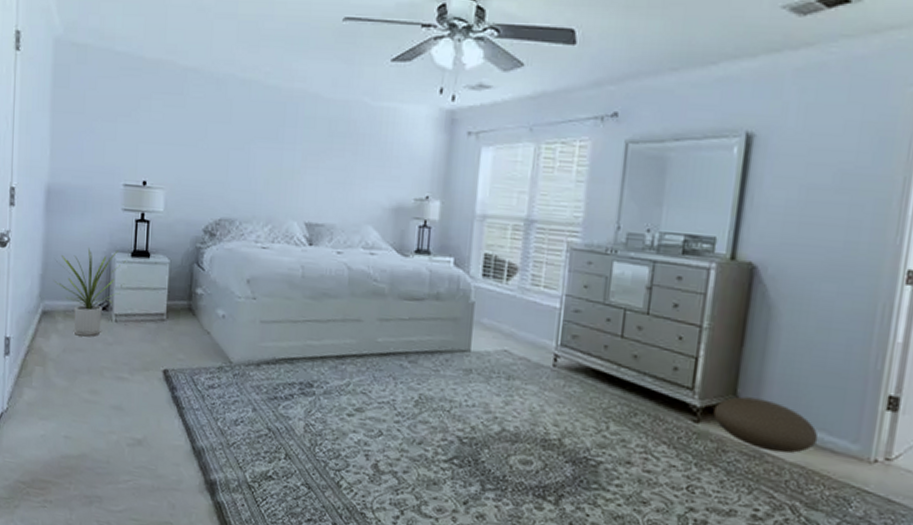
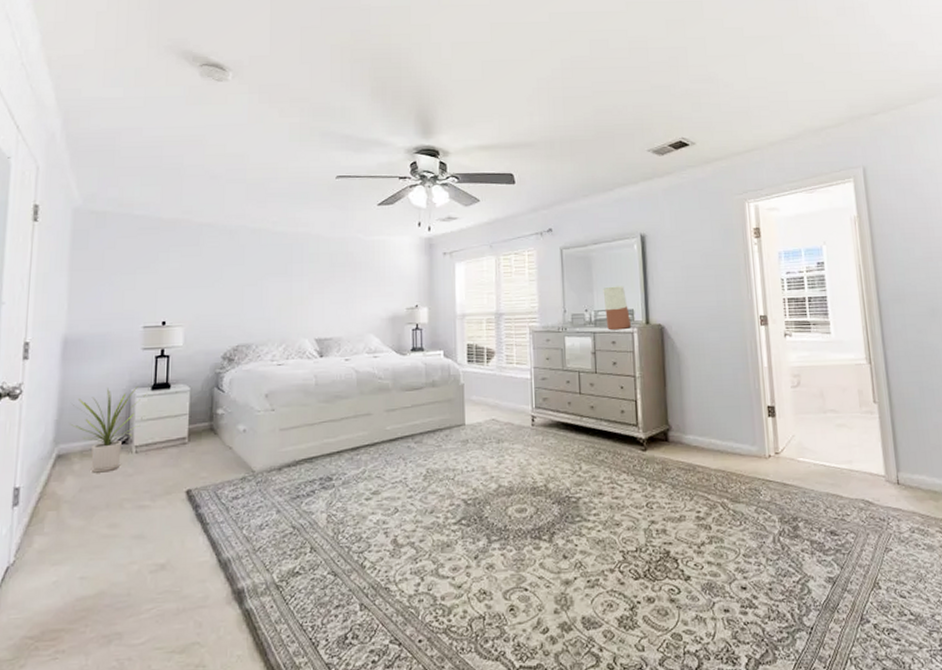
vase: none [674,202,710,264] -> present [603,286,631,331]
pouf: present [713,396,819,454] -> none [655,424,729,463]

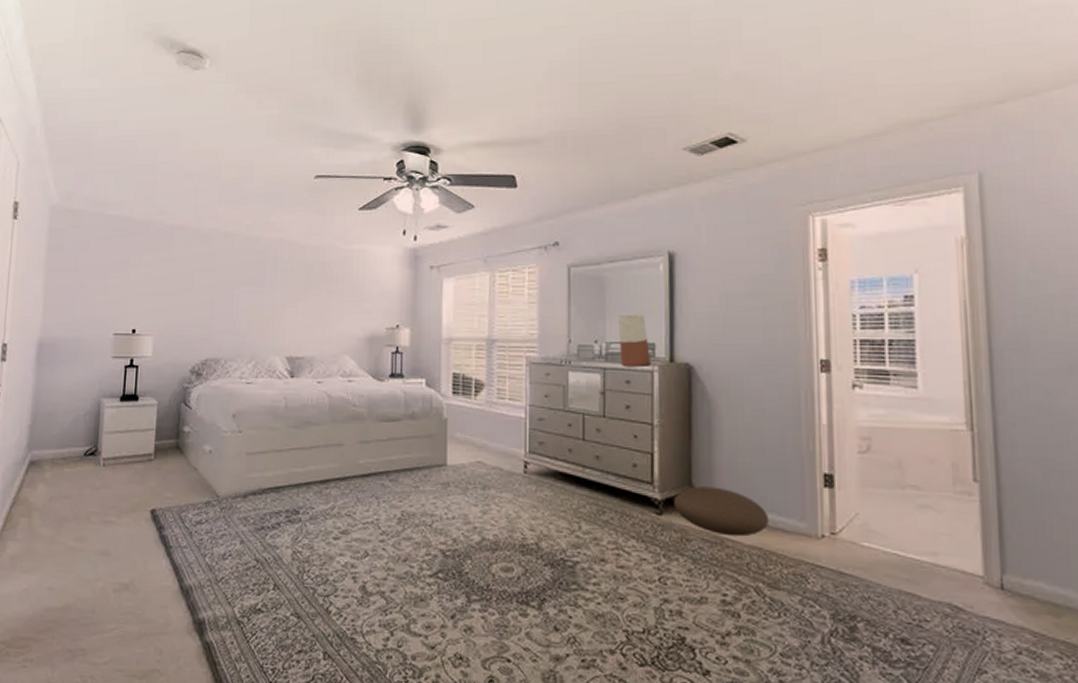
house plant: present [69,387,148,473] -> none [42,396,116,483]
pouf: none [655,424,729,463] -> present [674,486,770,537]

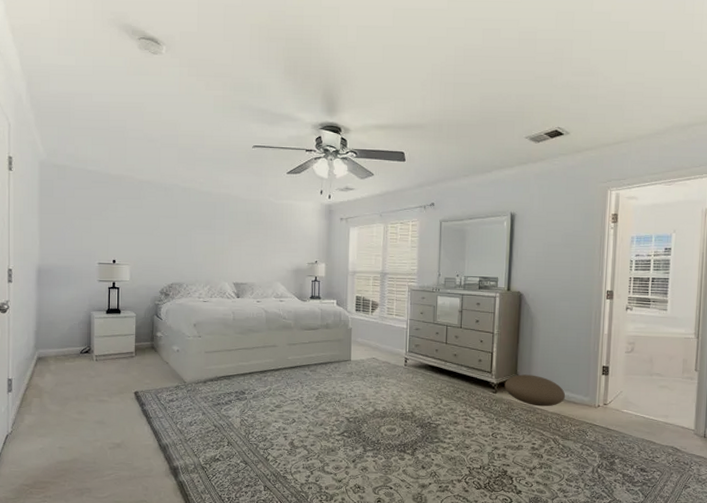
vase: present [618,314,650,368] -> none [473,256,494,294]

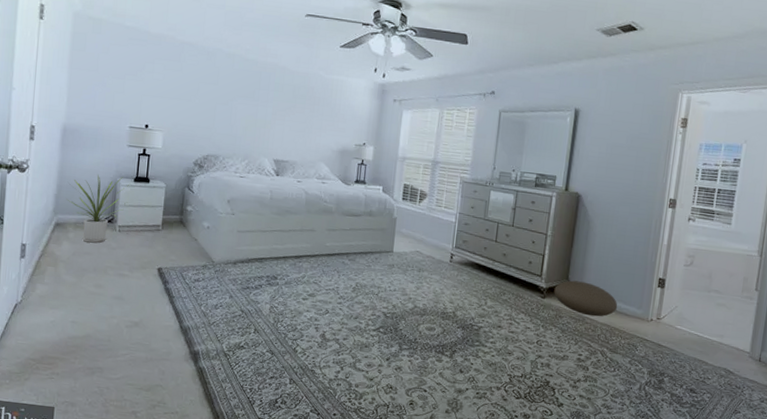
house plant: none [45,309,103,373] -> present [66,174,131,243]

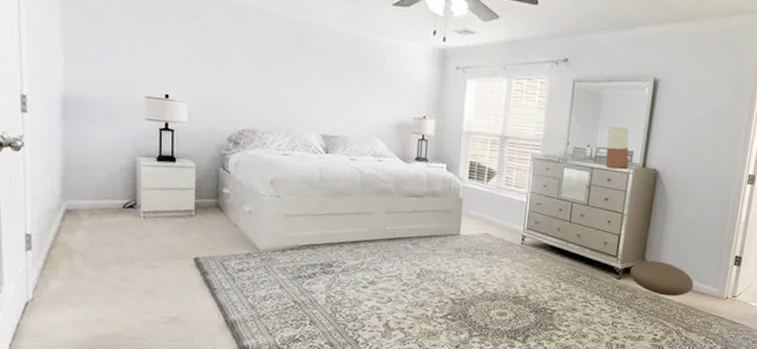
house plant: present [66,174,131,243] -> none [75,153,153,232]
vase: none [529,152,552,193] -> present [605,126,629,170]

